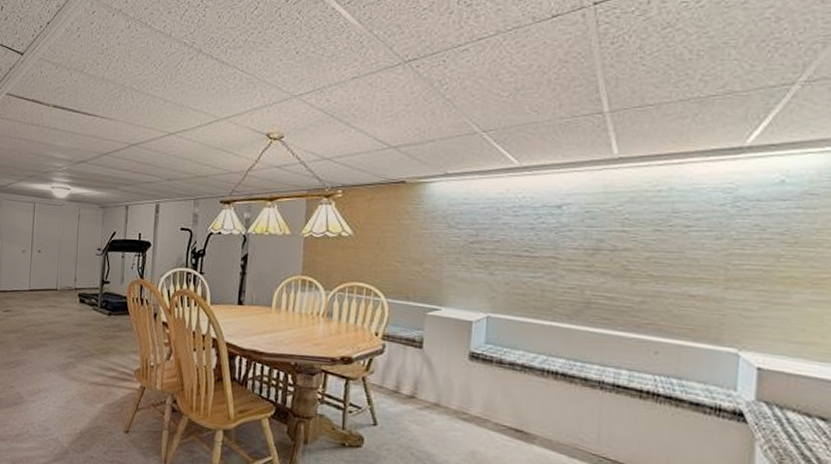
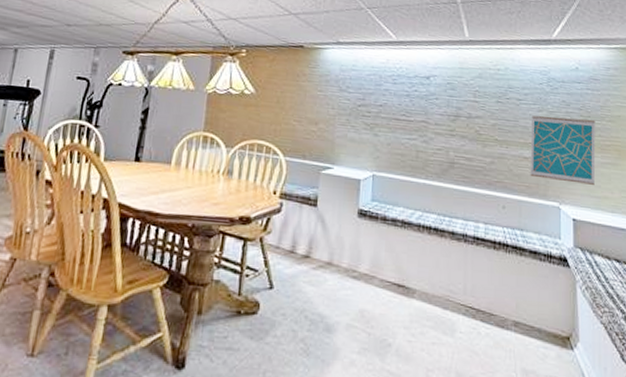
wall art: none [696,245,806,328] -> present [530,116,596,185]

